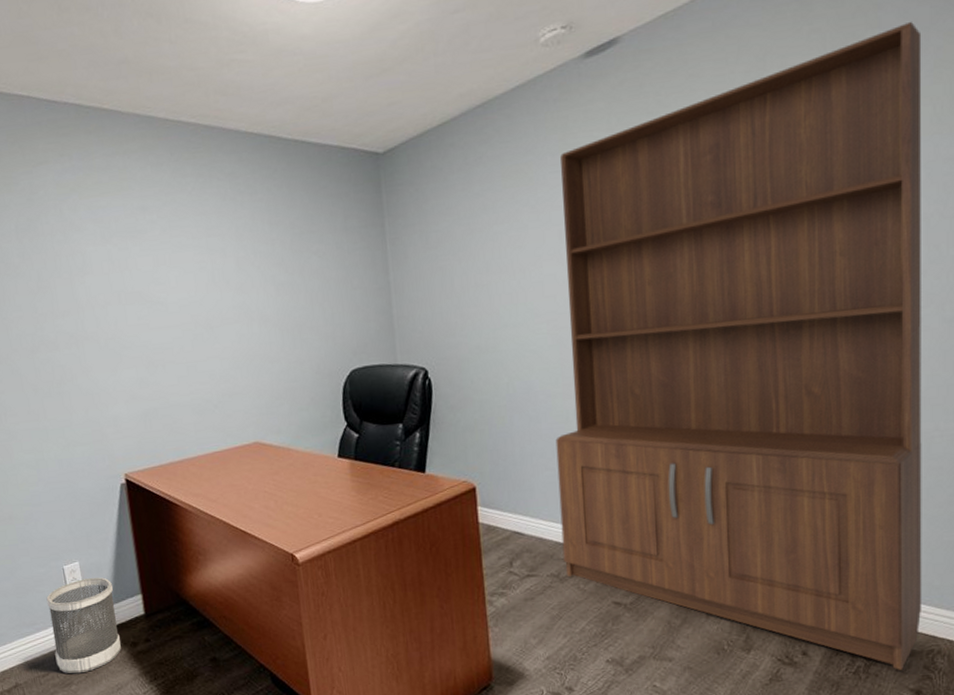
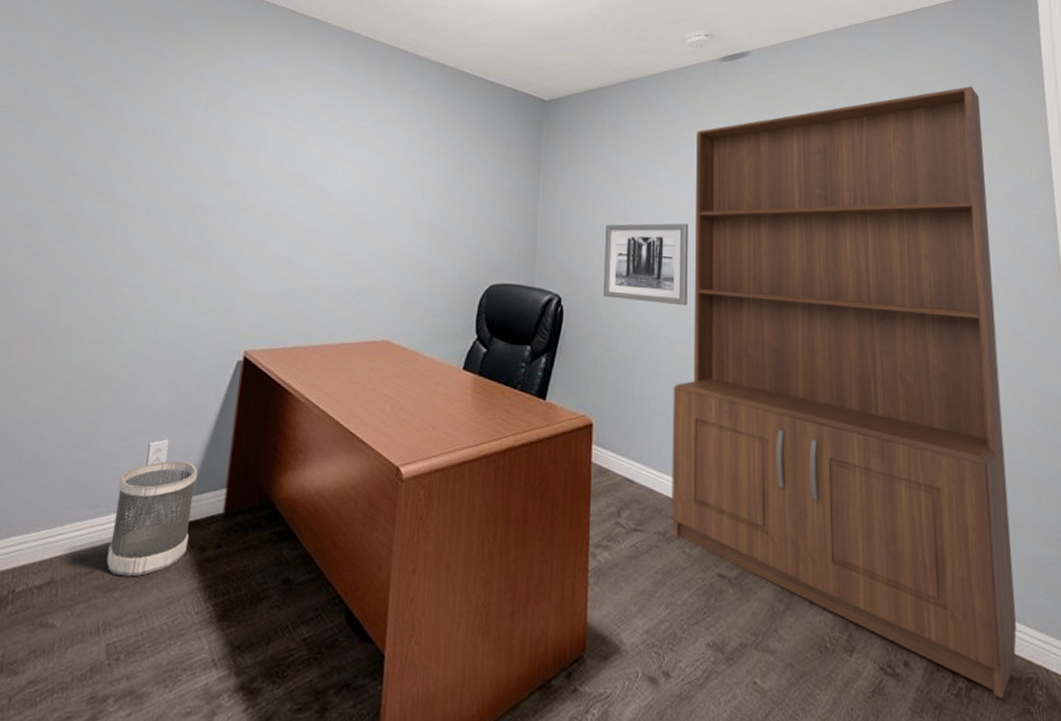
wall art: none [466,266,564,361] -> present [603,223,688,306]

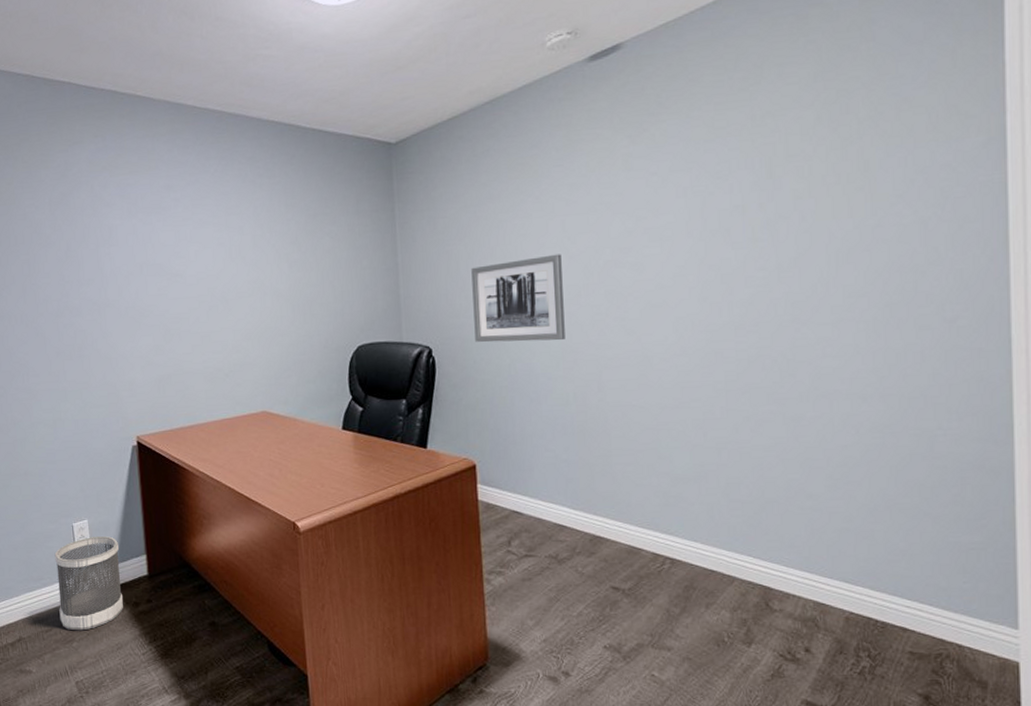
bookshelf: present [671,86,1017,698] -> none [555,35,929,673]

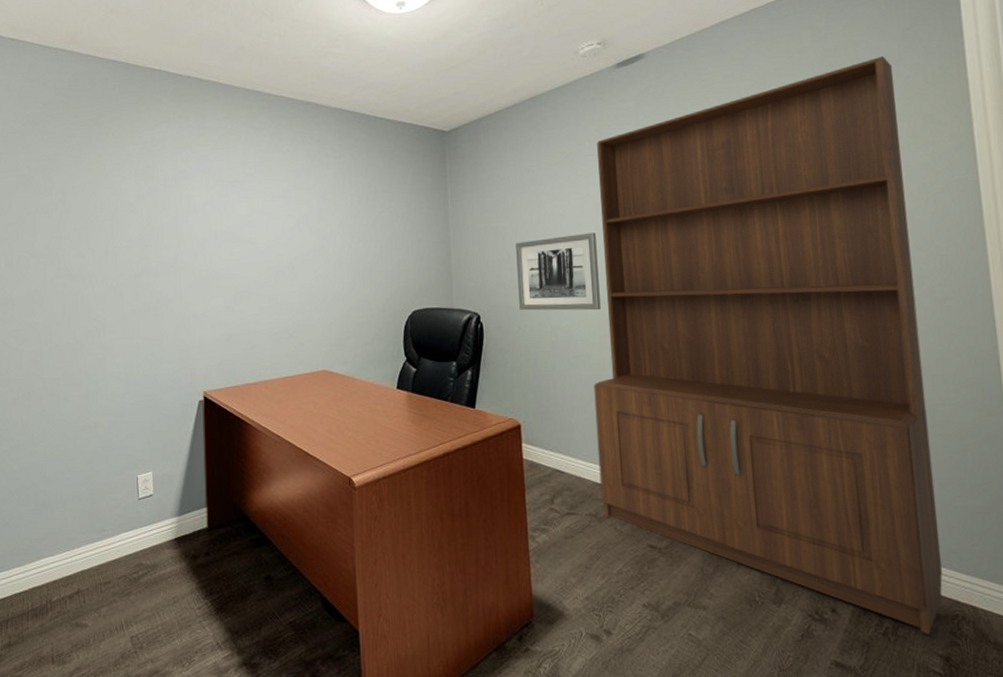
wastebasket: present [54,536,123,631] -> none [118,489,182,584]
bookshelf: none [555,35,929,673] -> present [593,55,943,634]

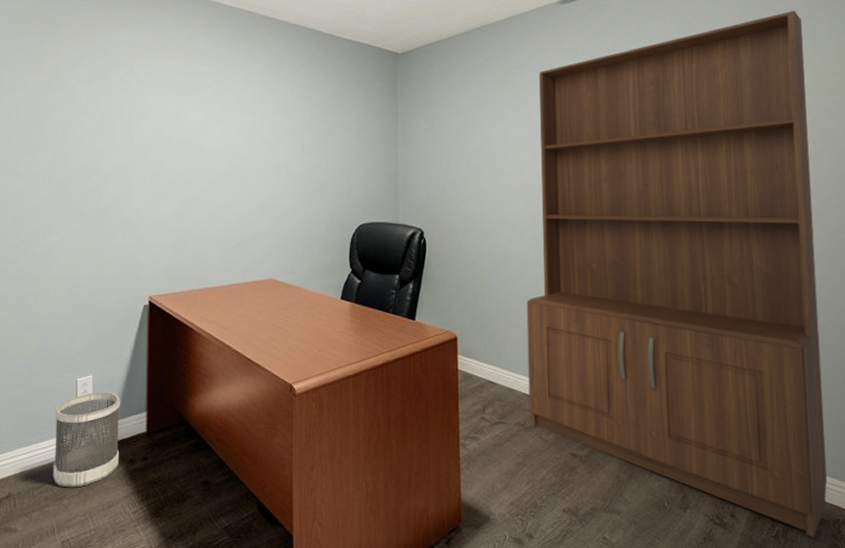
wastebasket: none [118,489,182,584] -> present [53,393,120,488]
wall art: present [515,232,601,311] -> none [460,157,536,231]

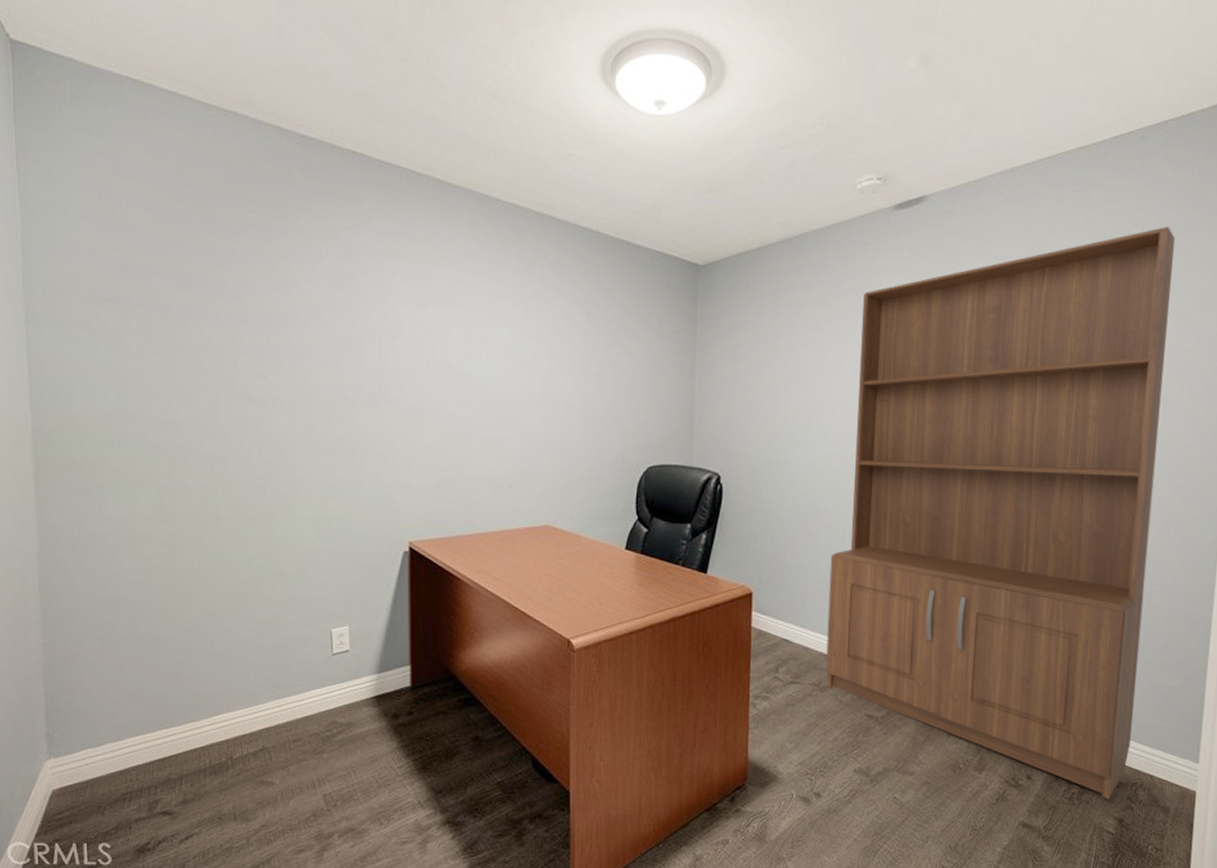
wastebasket: present [53,393,120,488] -> none [309,644,381,742]

